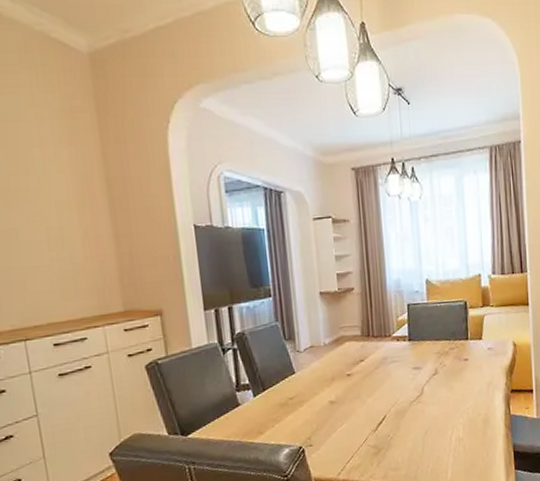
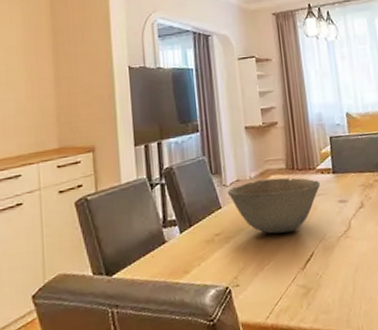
bowl: none [301,344,396,399] -> present [227,177,321,234]

